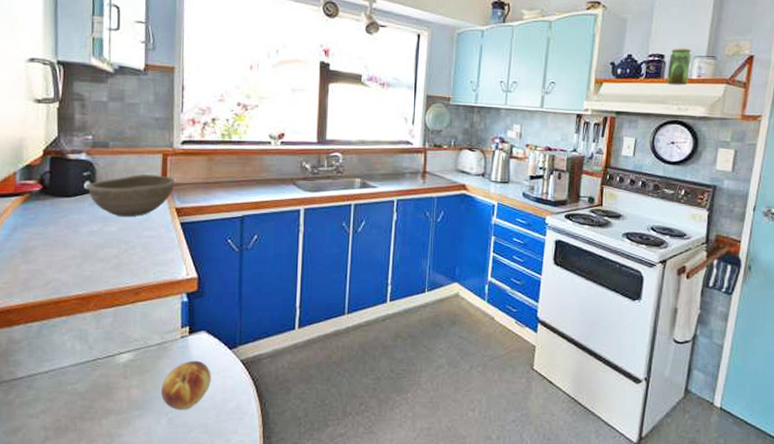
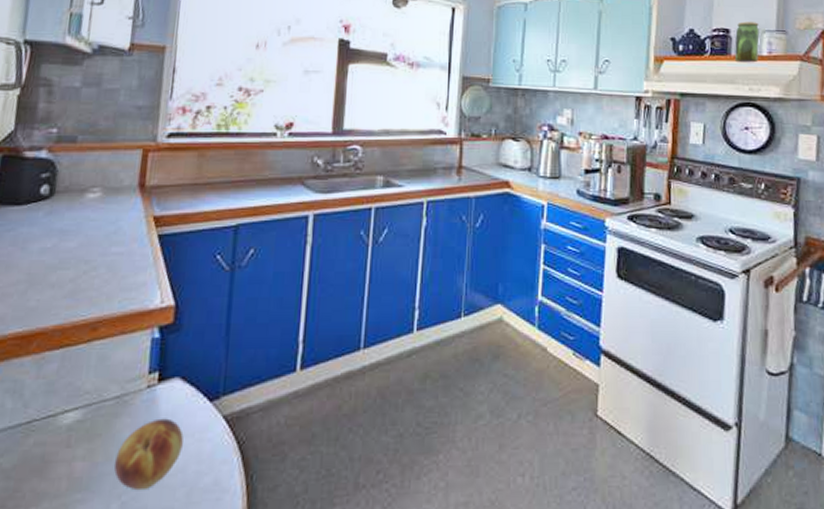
bowl: present [88,175,174,217] -> none [45,175,155,230]

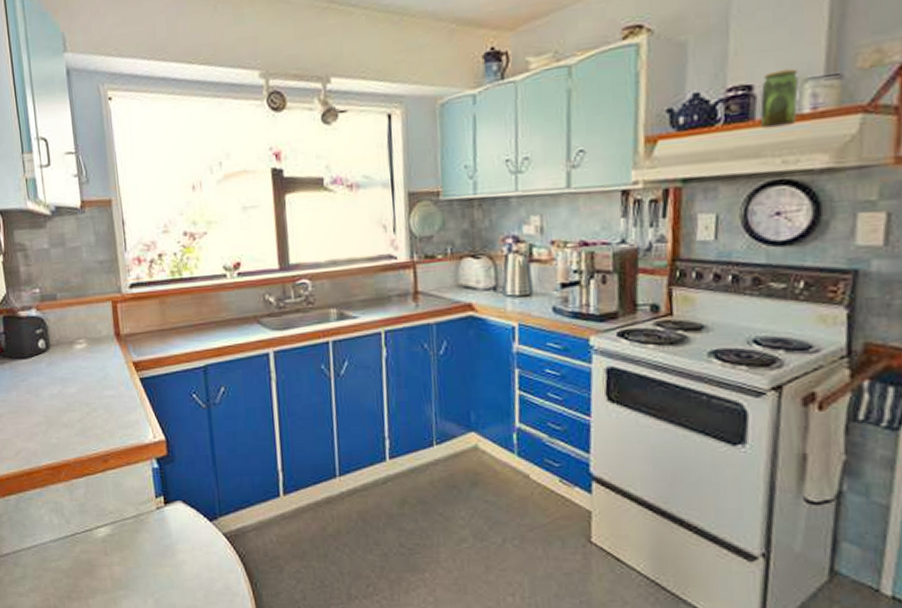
fruit: present [113,418,184,491] -> none [143,534,194,591]

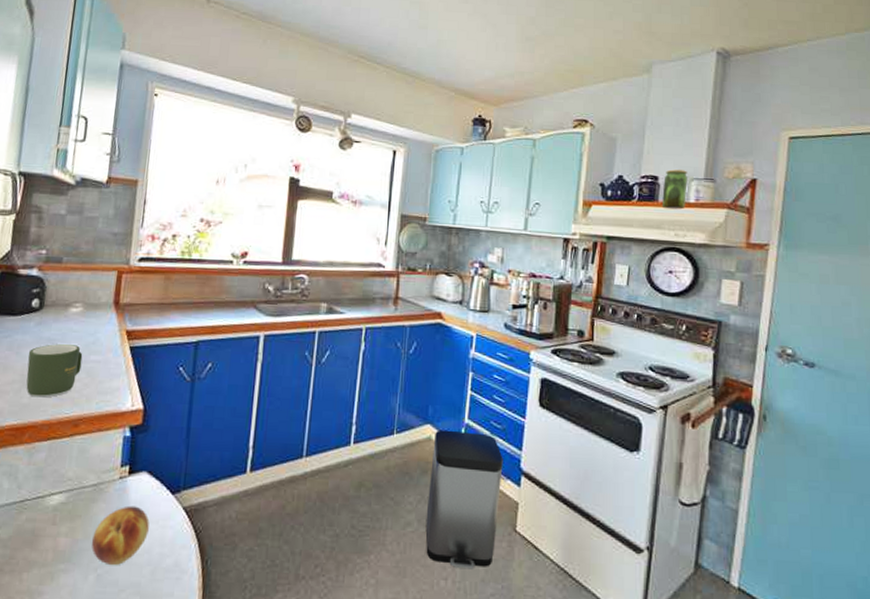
mug: none [46,381,98,437] -> present [26,343,83,398]
fruit: none [143,534,194,591] -> present [91,505,150,566]
pedal bin: none [481,436,568,585] -> present [425,429,503,570]

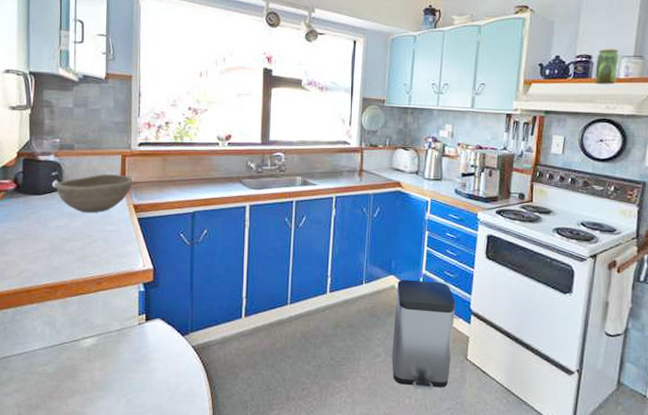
mug: present [26,343,83,398] -> none [54,217,99,262]
bowl: none [35,293,128,340] -> present [56,174,132,213]
fruit: present [91,505,150,566] -> none [120,346,166,393]

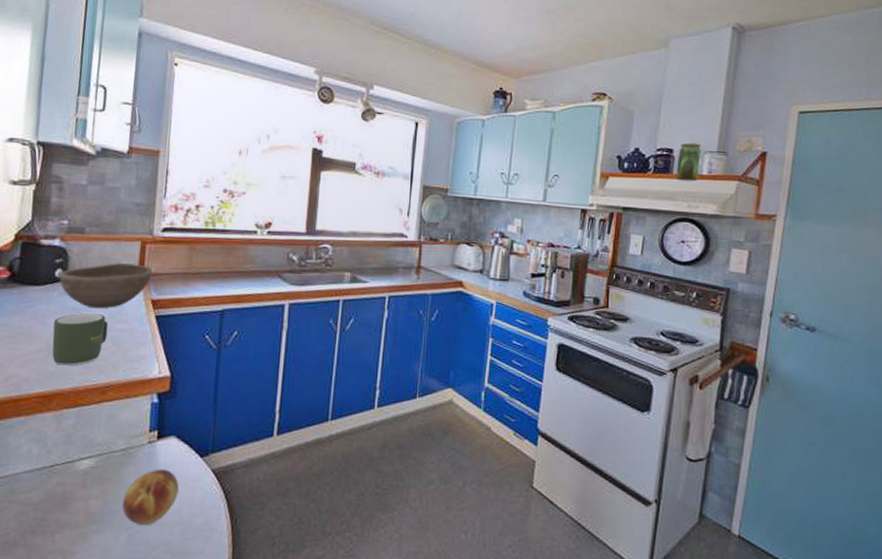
mug: none [54,217,99,262] -> present [52,312,109,366]
fruit: none [120,346,166,393] -> present [122,469,179,526]
pedal bin: present [392,279,456,390] -> none [446,393,521,523]

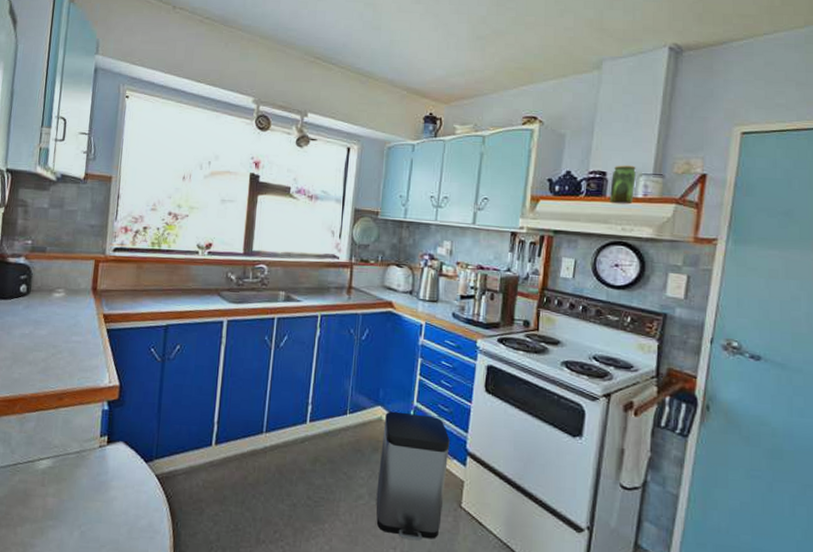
mug: present [52,312,109,366] -> none [16,325,66,374]
bowl: present [59,263,152,309] -> none [23,280,104,322]
fruit: present [122,469,179,526] -> none [75,471,126,525]
pedal bin: none [446,393,521,523] -> present [376,411,450,541]

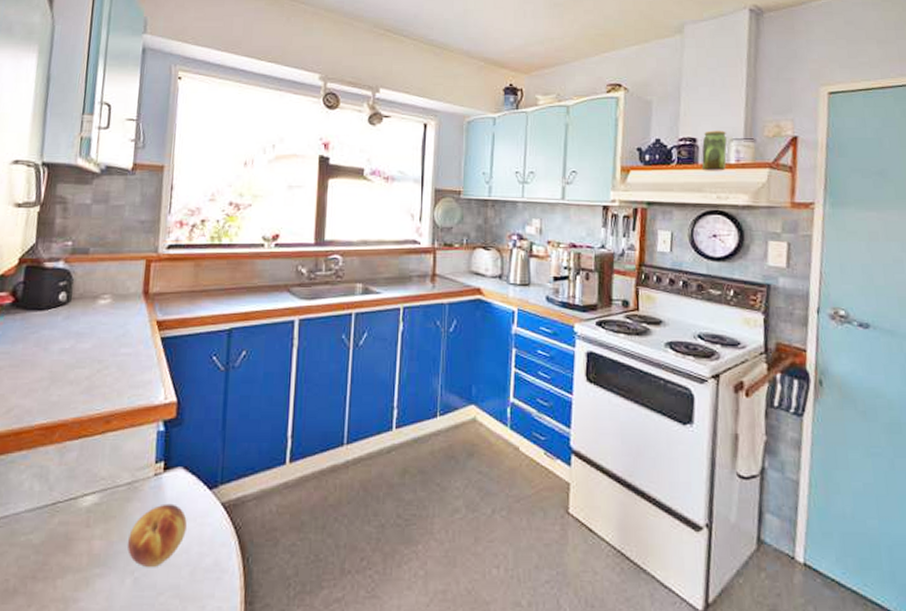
fruit: none [75,471,126,525] -> present [127,503,187,568]
pedal bin: present [376,411,450,541] -> none [474,410,552,556]

